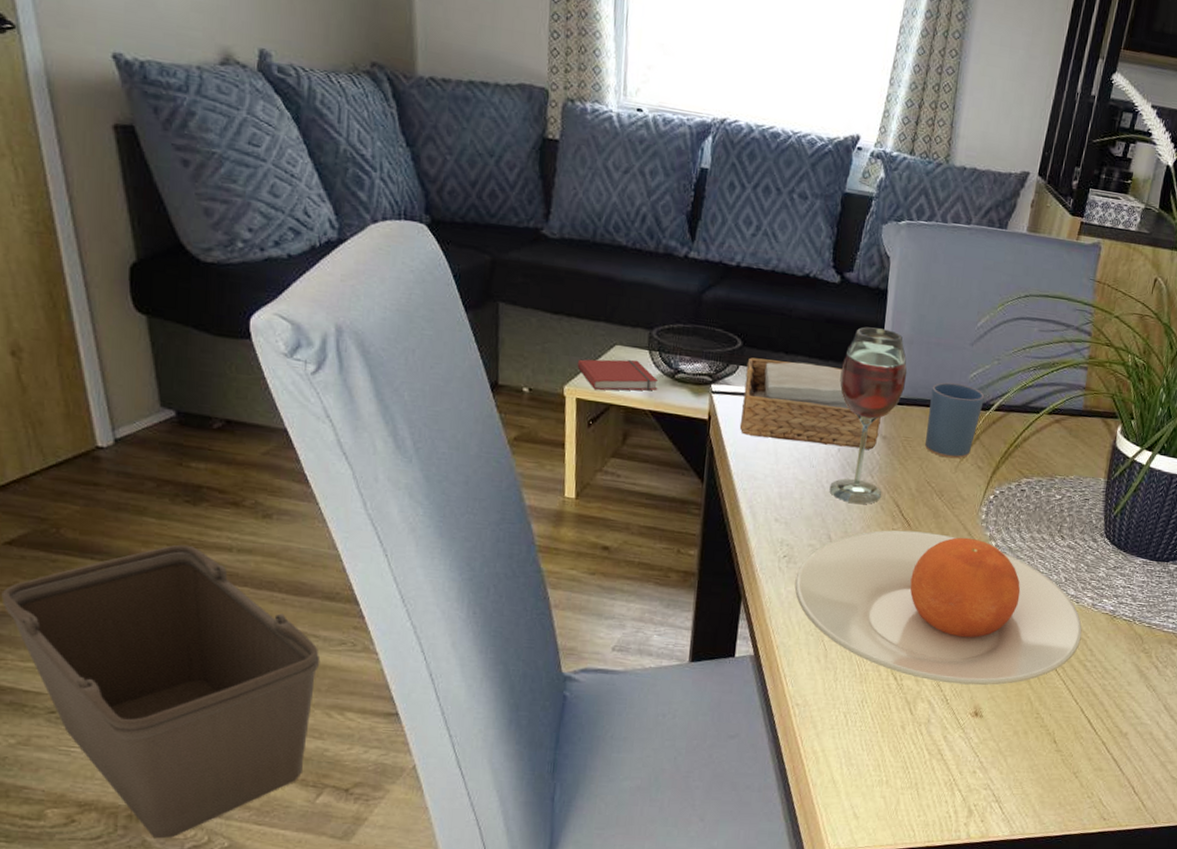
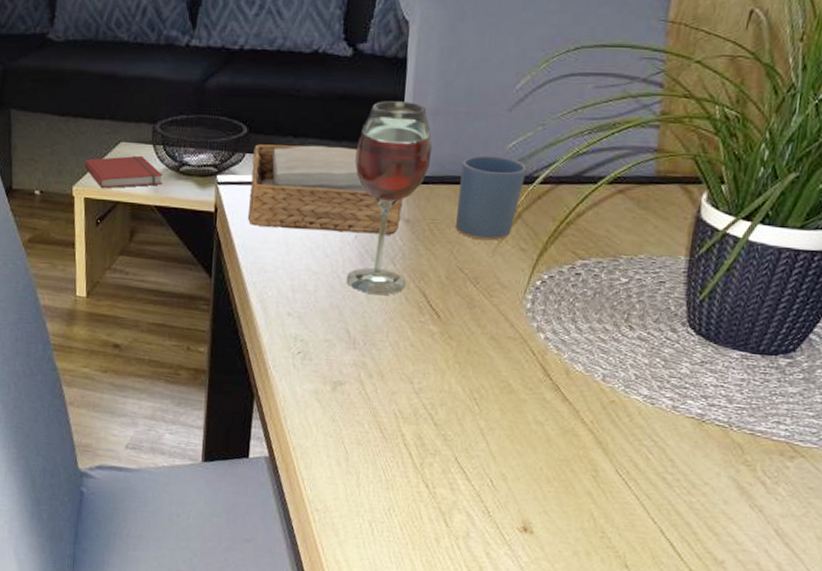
plate: present [794,530,1082,686] -> none [310,322,660,498]

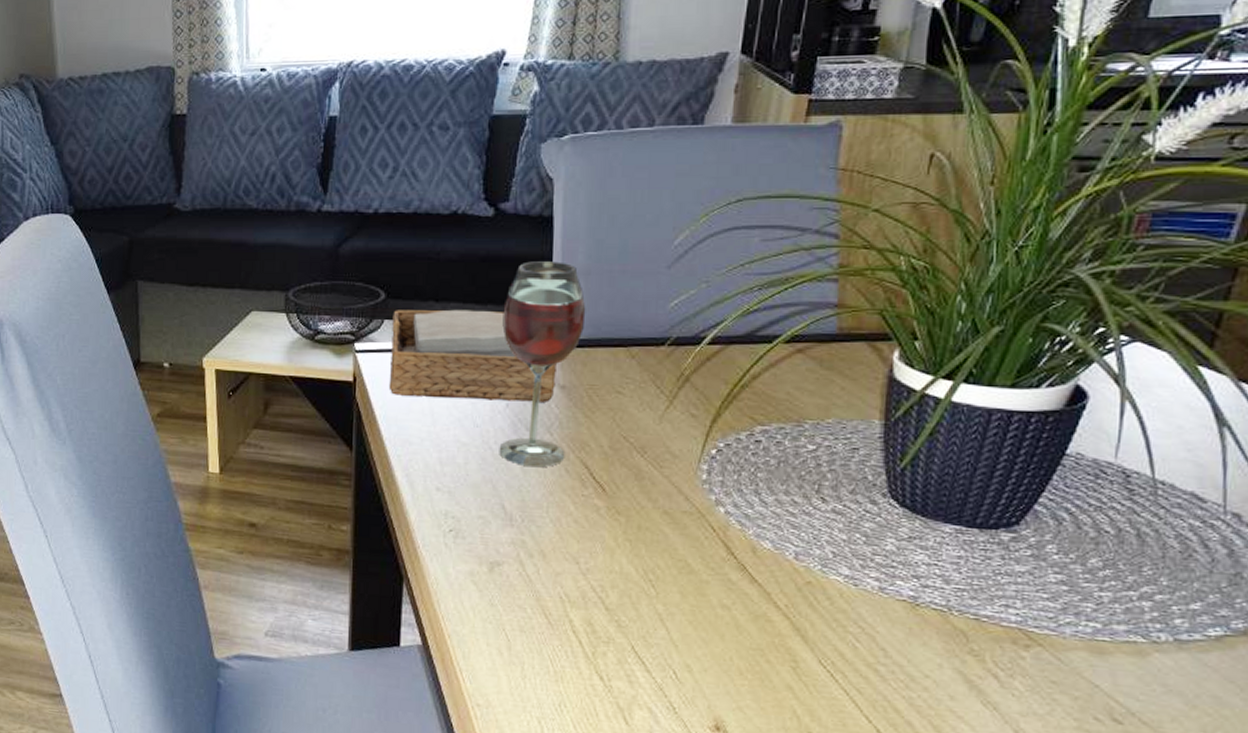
book: present [84,155,163,189] -> none [214,324,298,360]
mug: present [456,155,527,241] -> none [617,316,692,407]

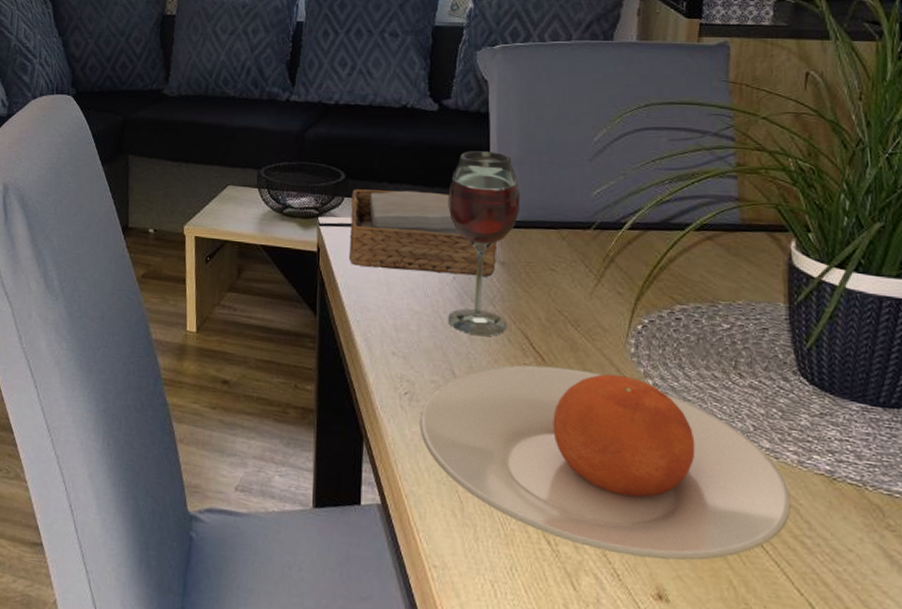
plate: none [465,496,867,692] -> present [419,365,791,561]

